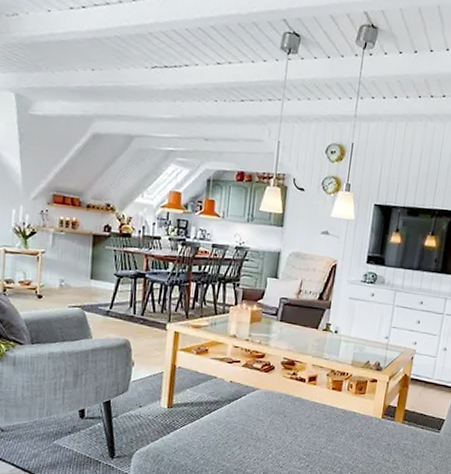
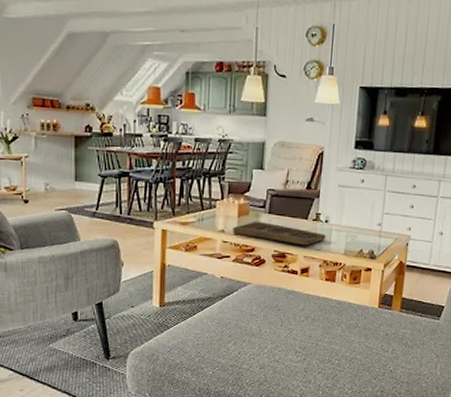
decorative tray: none [244,328,335,355] -> present [233,221,326,246]

